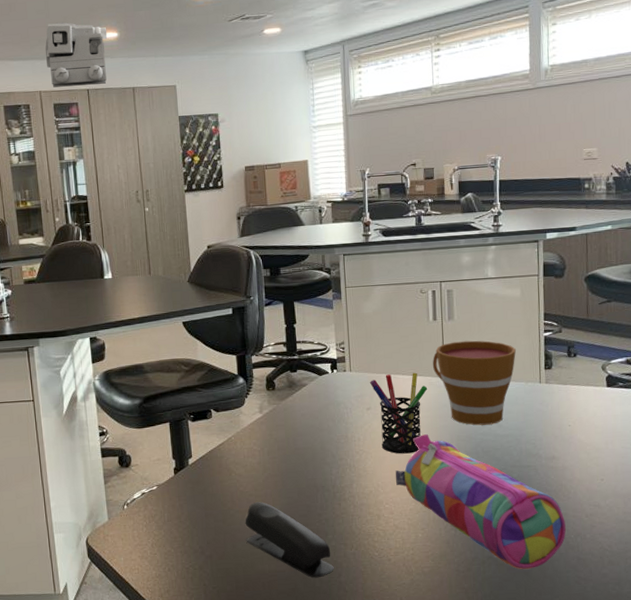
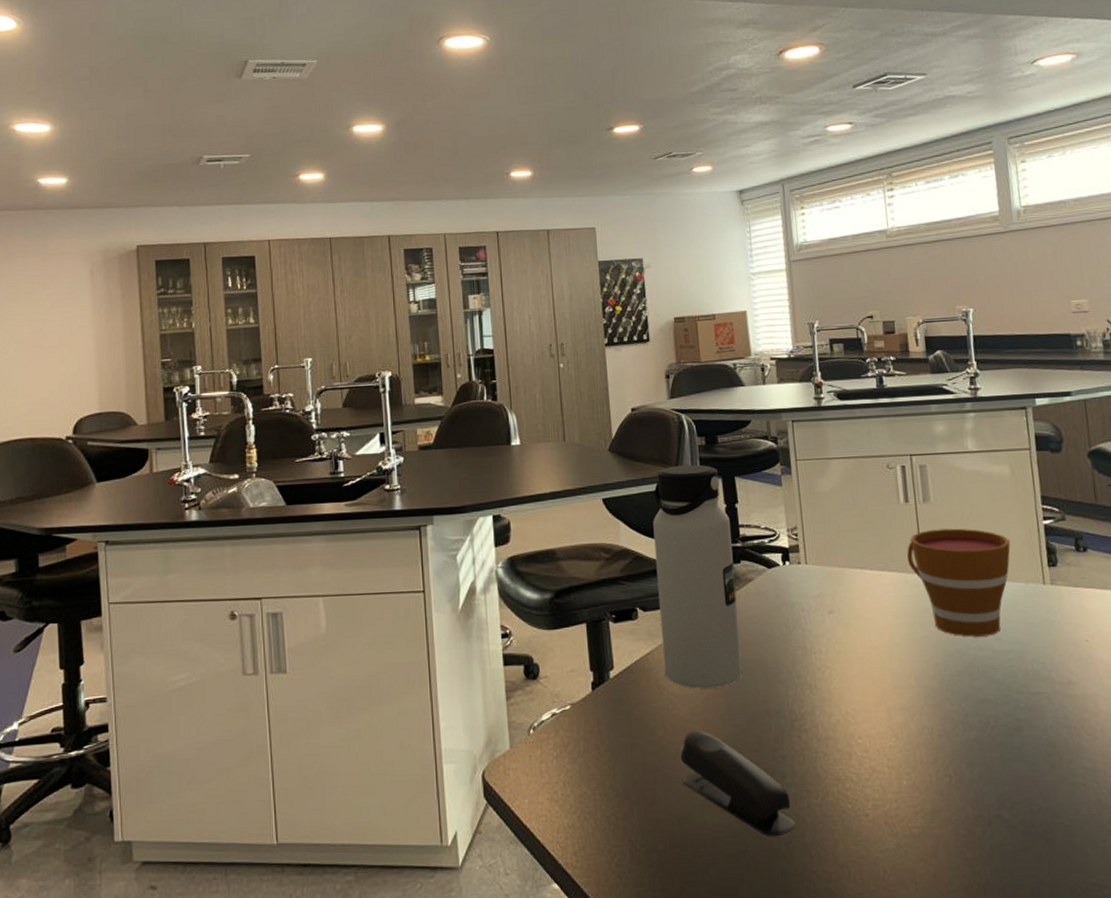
total station: present [45,21,108,87] -> none [451,160,520,230]
water bottle: none [225,292,296,471] -> present [653,464,743,689]
pen holder: present [369,372,428,454] -> none [830,567,903,672]
pencil case: present [396,434,566,569] -> none [868,647,1096,835]

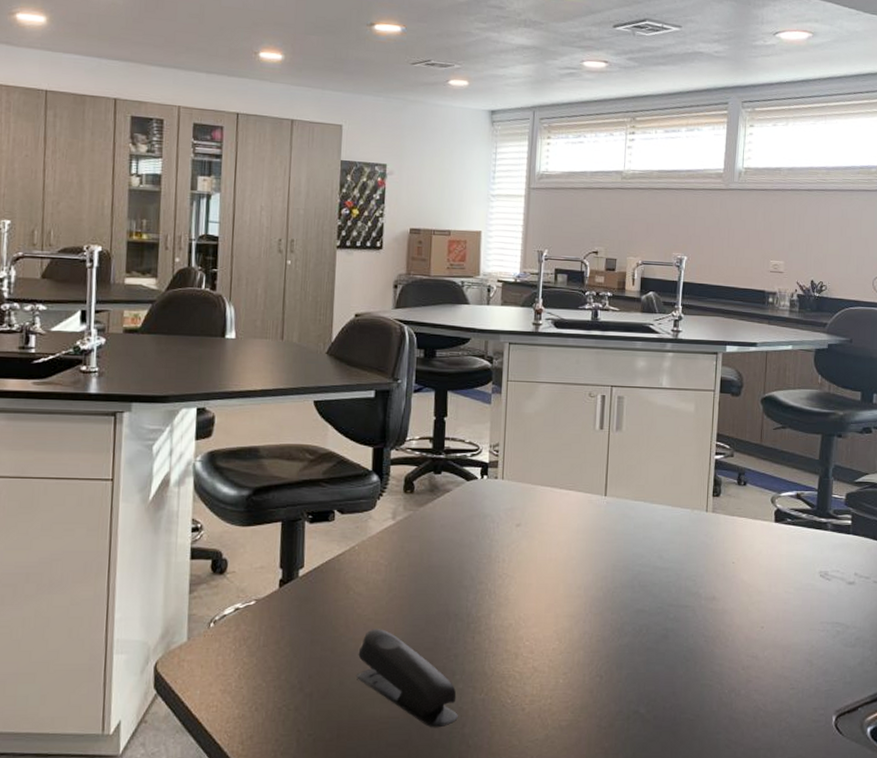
water bottle: present [653,464,743,689] -> none [353,375,437,590]
cup: present [907,528,1011,637] -> none [594,456,685,555]

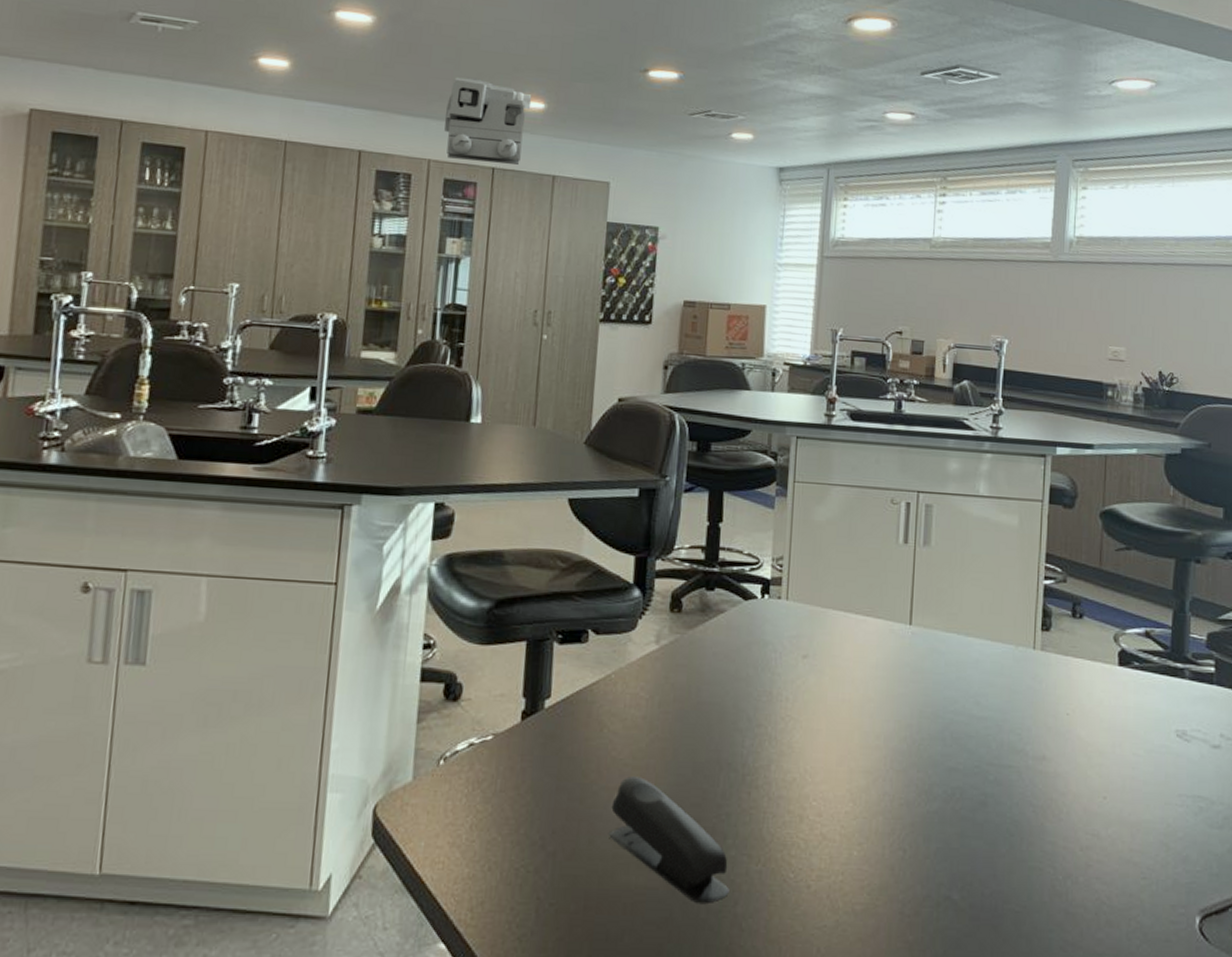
total station: none [191,30,271,110] -> present [444,77,532,165]

